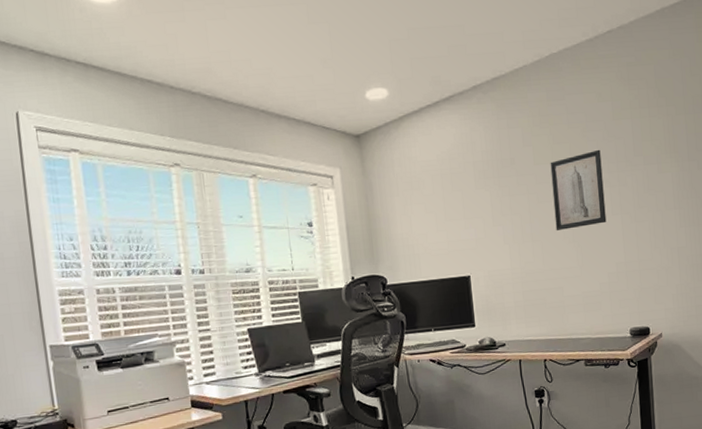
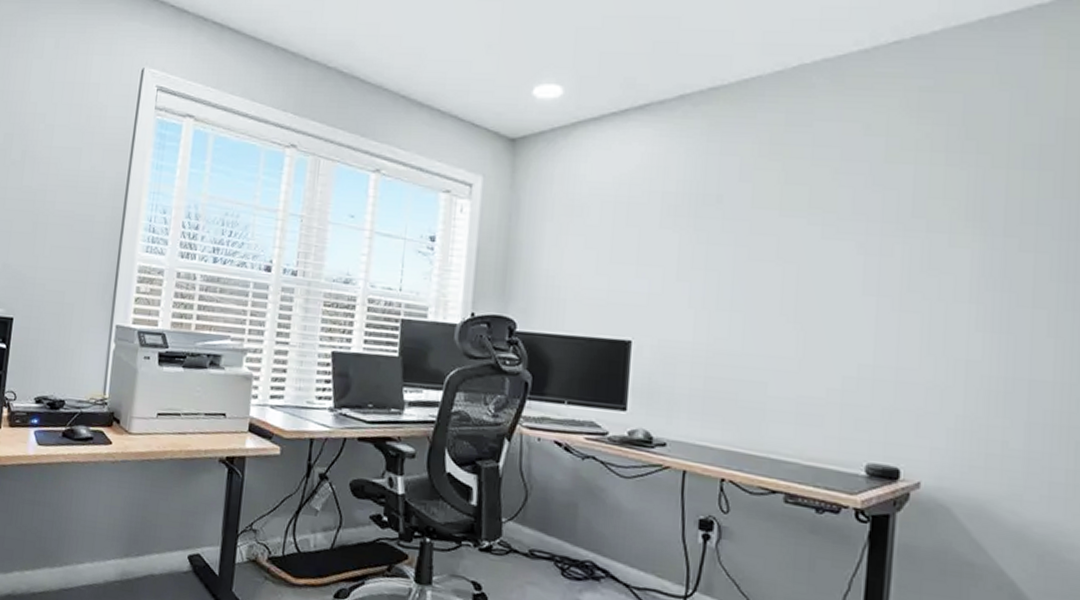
wall art: present [550,149,607,230] -> none [769,200,858,305]

